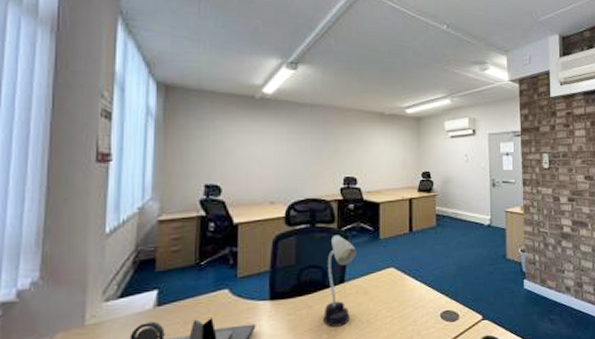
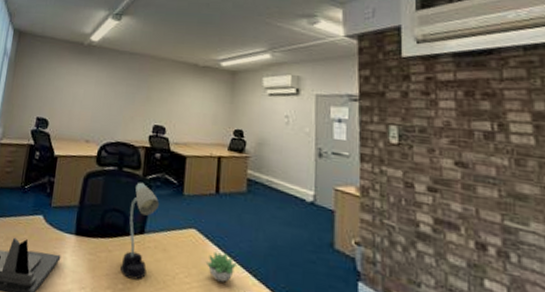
succulent plant: none [404,283,431,308] -> present [205,252,236,283]

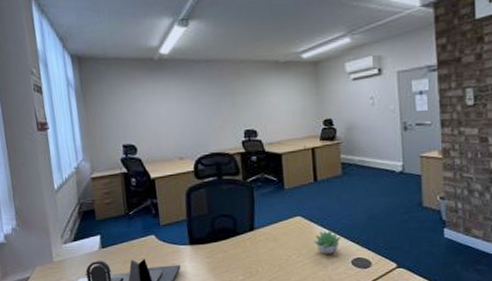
desk lamp: present [120,182,160,280] -> none [236,186,264,270]

